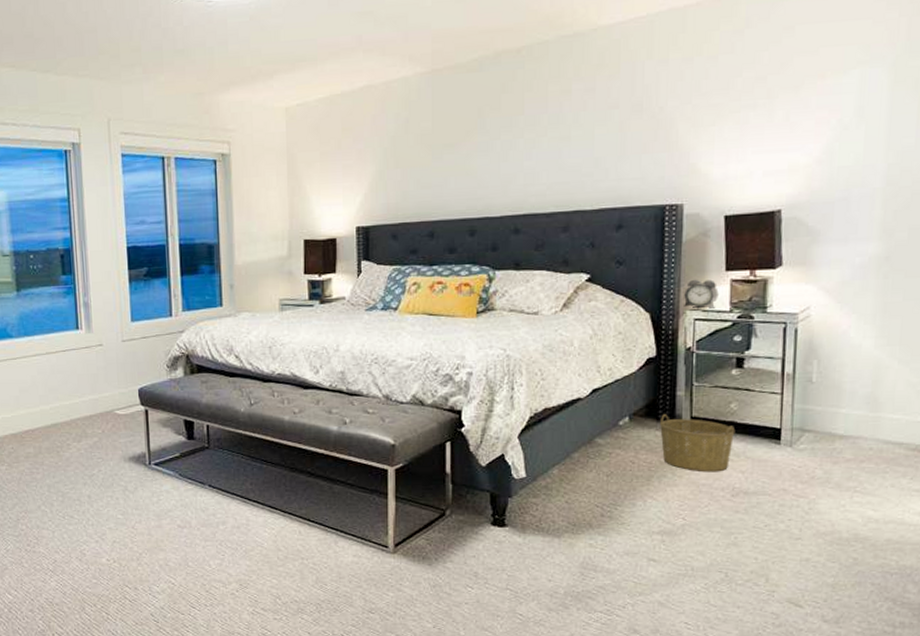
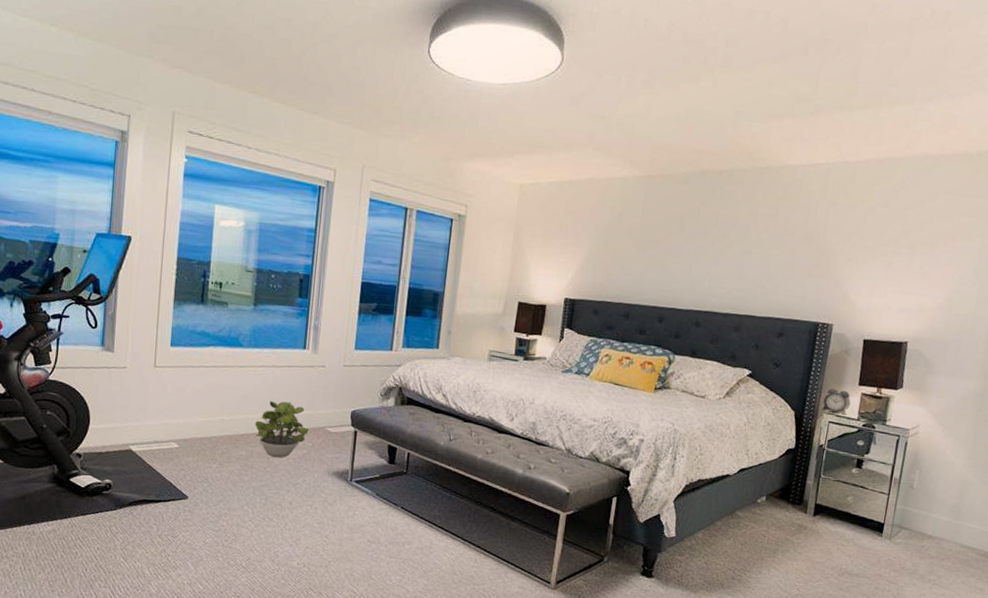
potted plant: none [38,389,96,450] -> present [255,401,309,458]
basket: present [659,414,736,472] -> none [788,498,849,554]

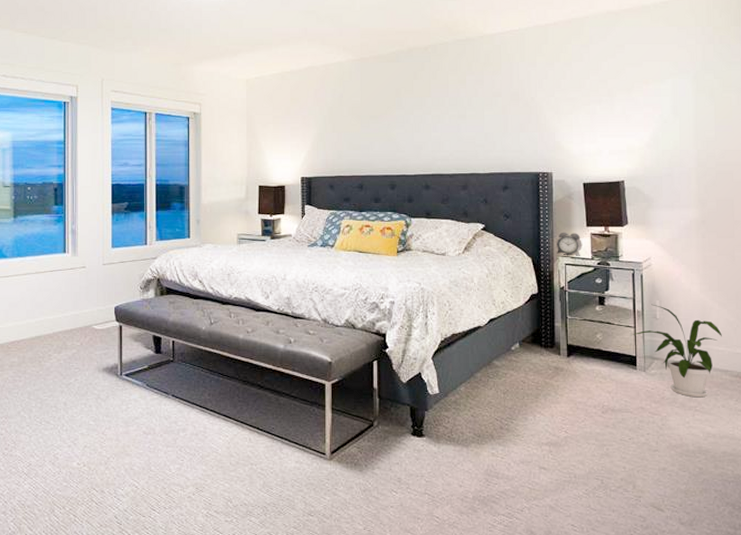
potted plant: present [255,401,309,458] -> none [24,305,76,361]
house plant: none [884,473,977,572] -> present [631,304,722,398]

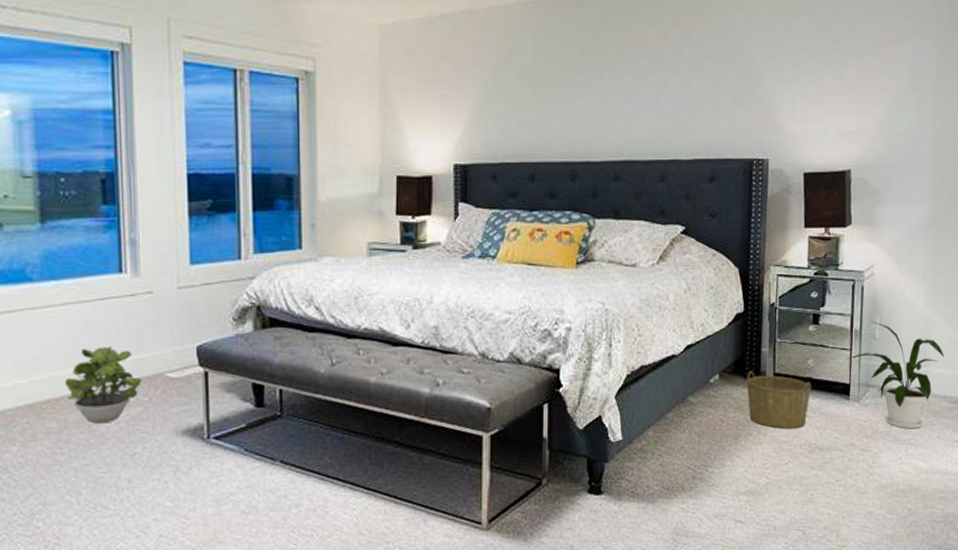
potted plant: none [24,305,76,361] -> present [64,347,141,424]
basket: none [543,342,602,392] -> present [746,371,812,429]
alarm clock: present [557,232,582,256] -> none [768,234,798,265]

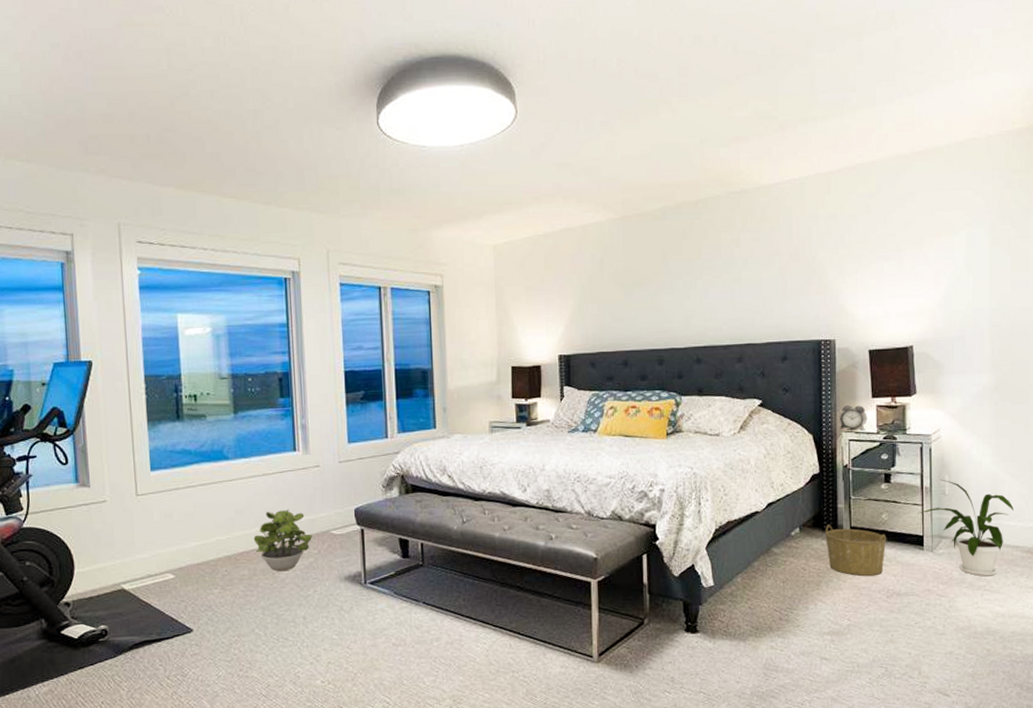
alarm clock: none [768,234,798,265] -> present [840,404,867,431]

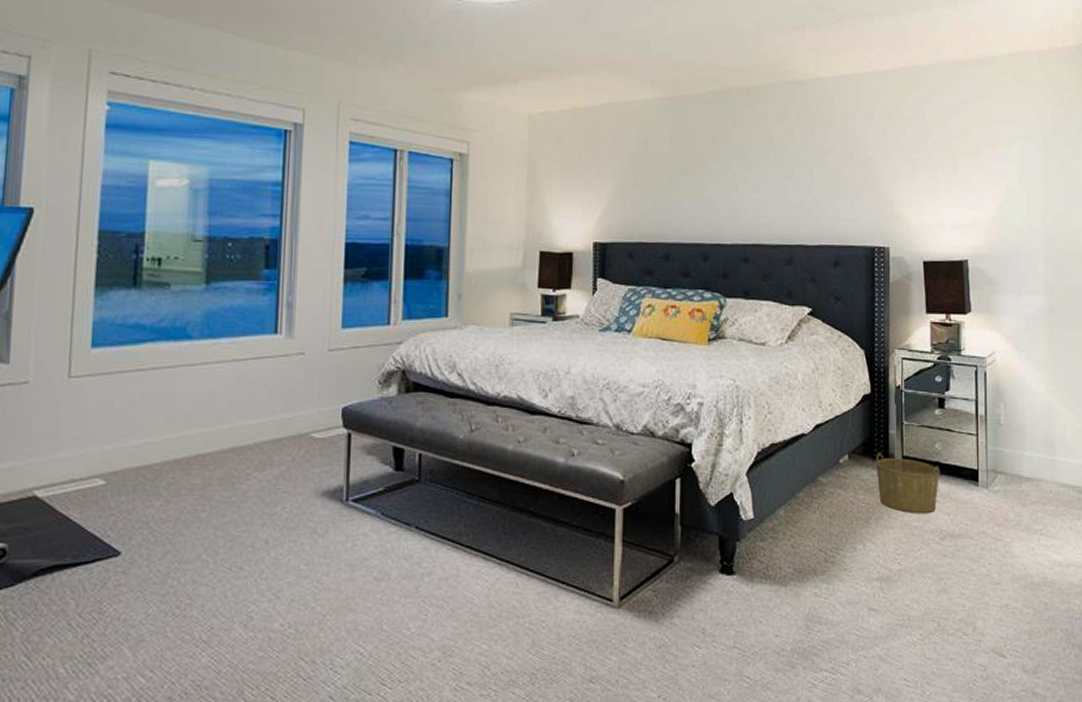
potted plant: present [253,510,312,572] -> none [212,405,287,482]
alarm clock: present [840,404,867,431] -> none [893,319,921,349]
house plant: present [919,479,1014,577] -> none [973,407,1069,519]

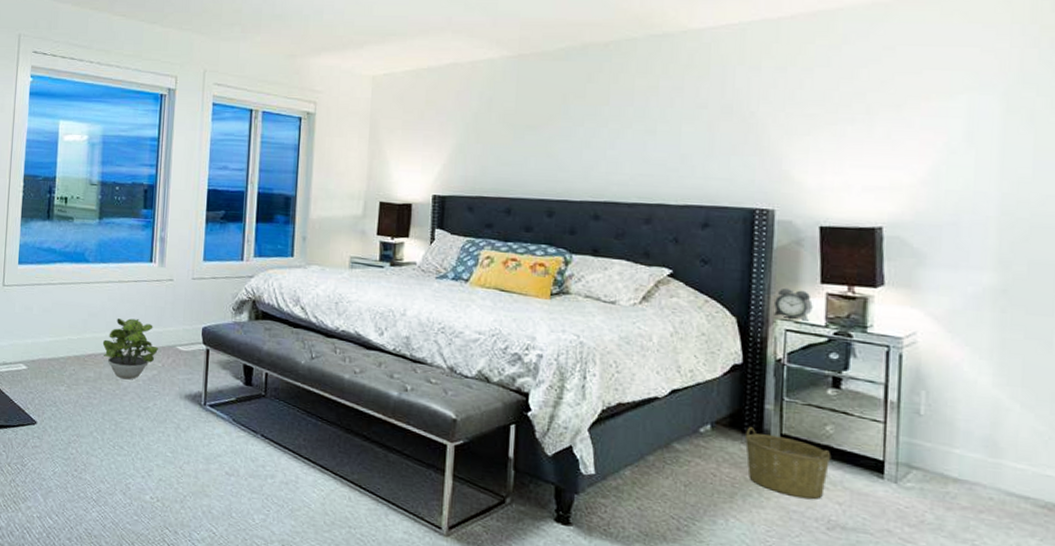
potted plant: none [212,405,287,482] -> present [102,318,158,380]
alarm clock: none [893,319,921,349] -> present [774,287,813,321]

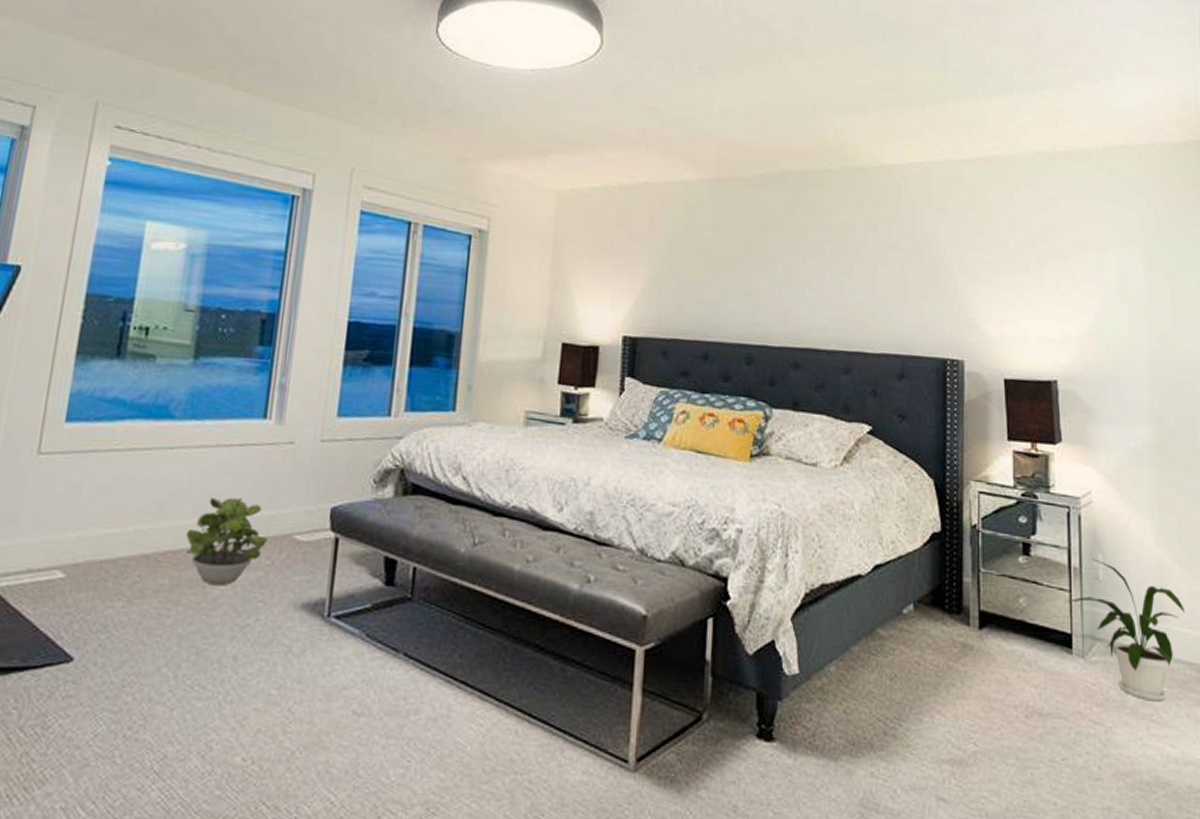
basket: present [744,427,832,500] -> none [946,604,1026,684]
alarm clock: present [774,287,813,321] -> none [968,445,1002,482]
house plant: none [879,394,1024,530] -> present [1066,558,1185,702]

